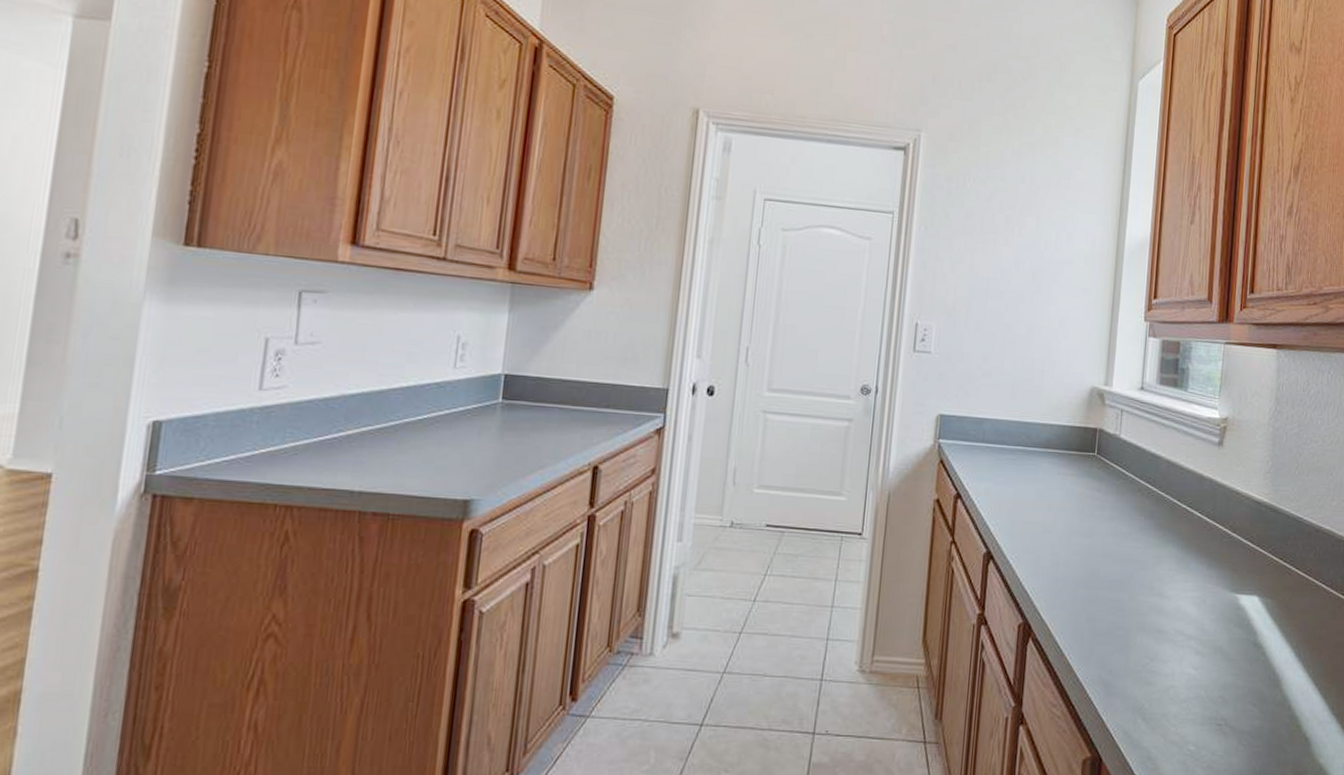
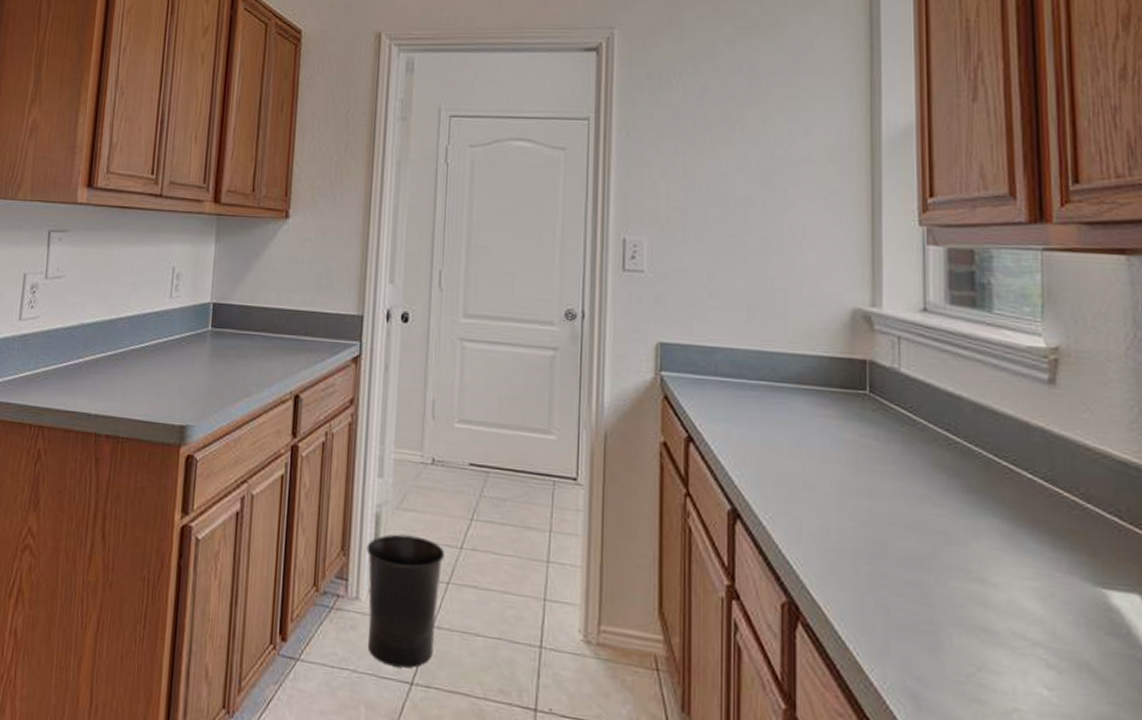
waste bin: none [660,592,739,712] -> present [366,534,446,668]

